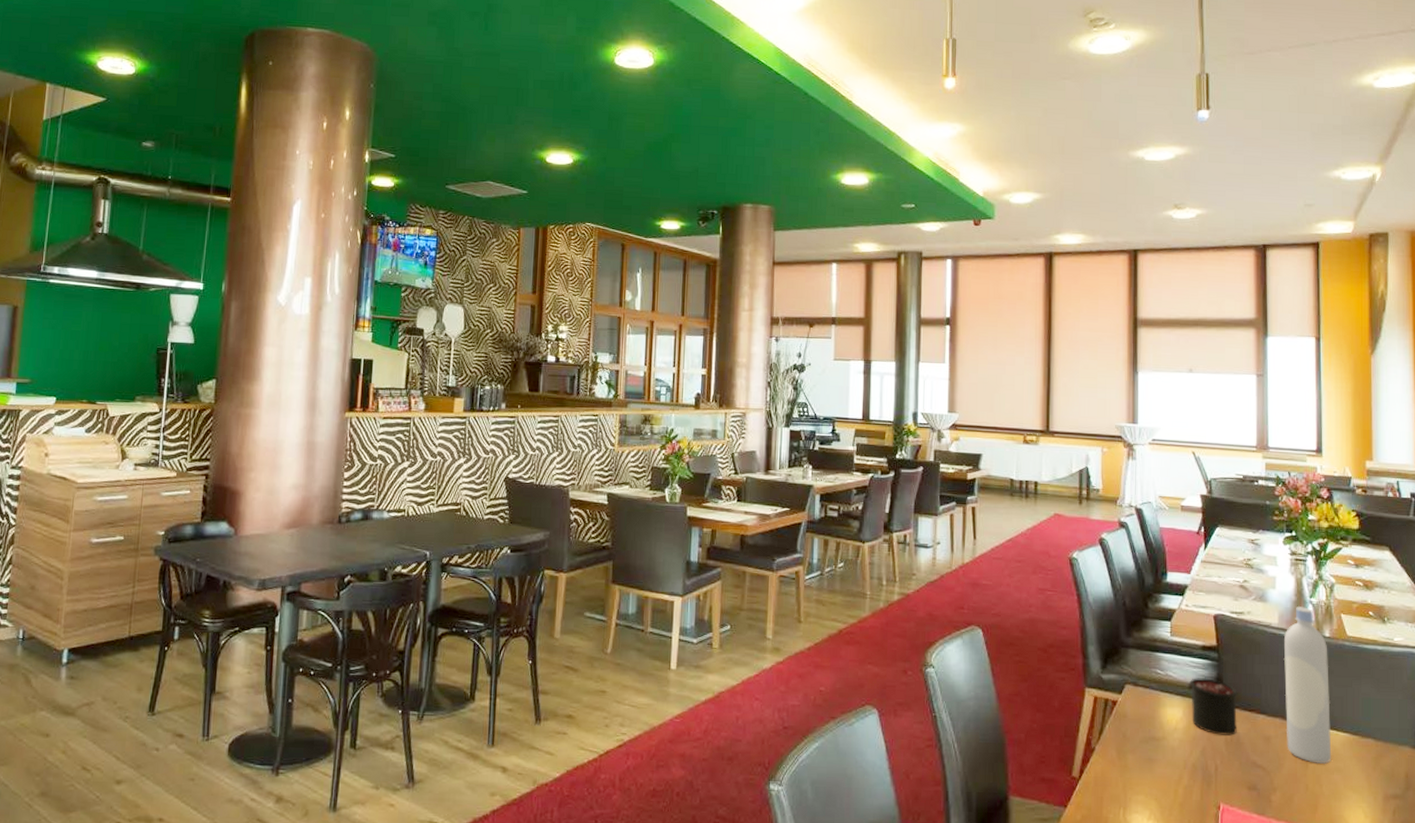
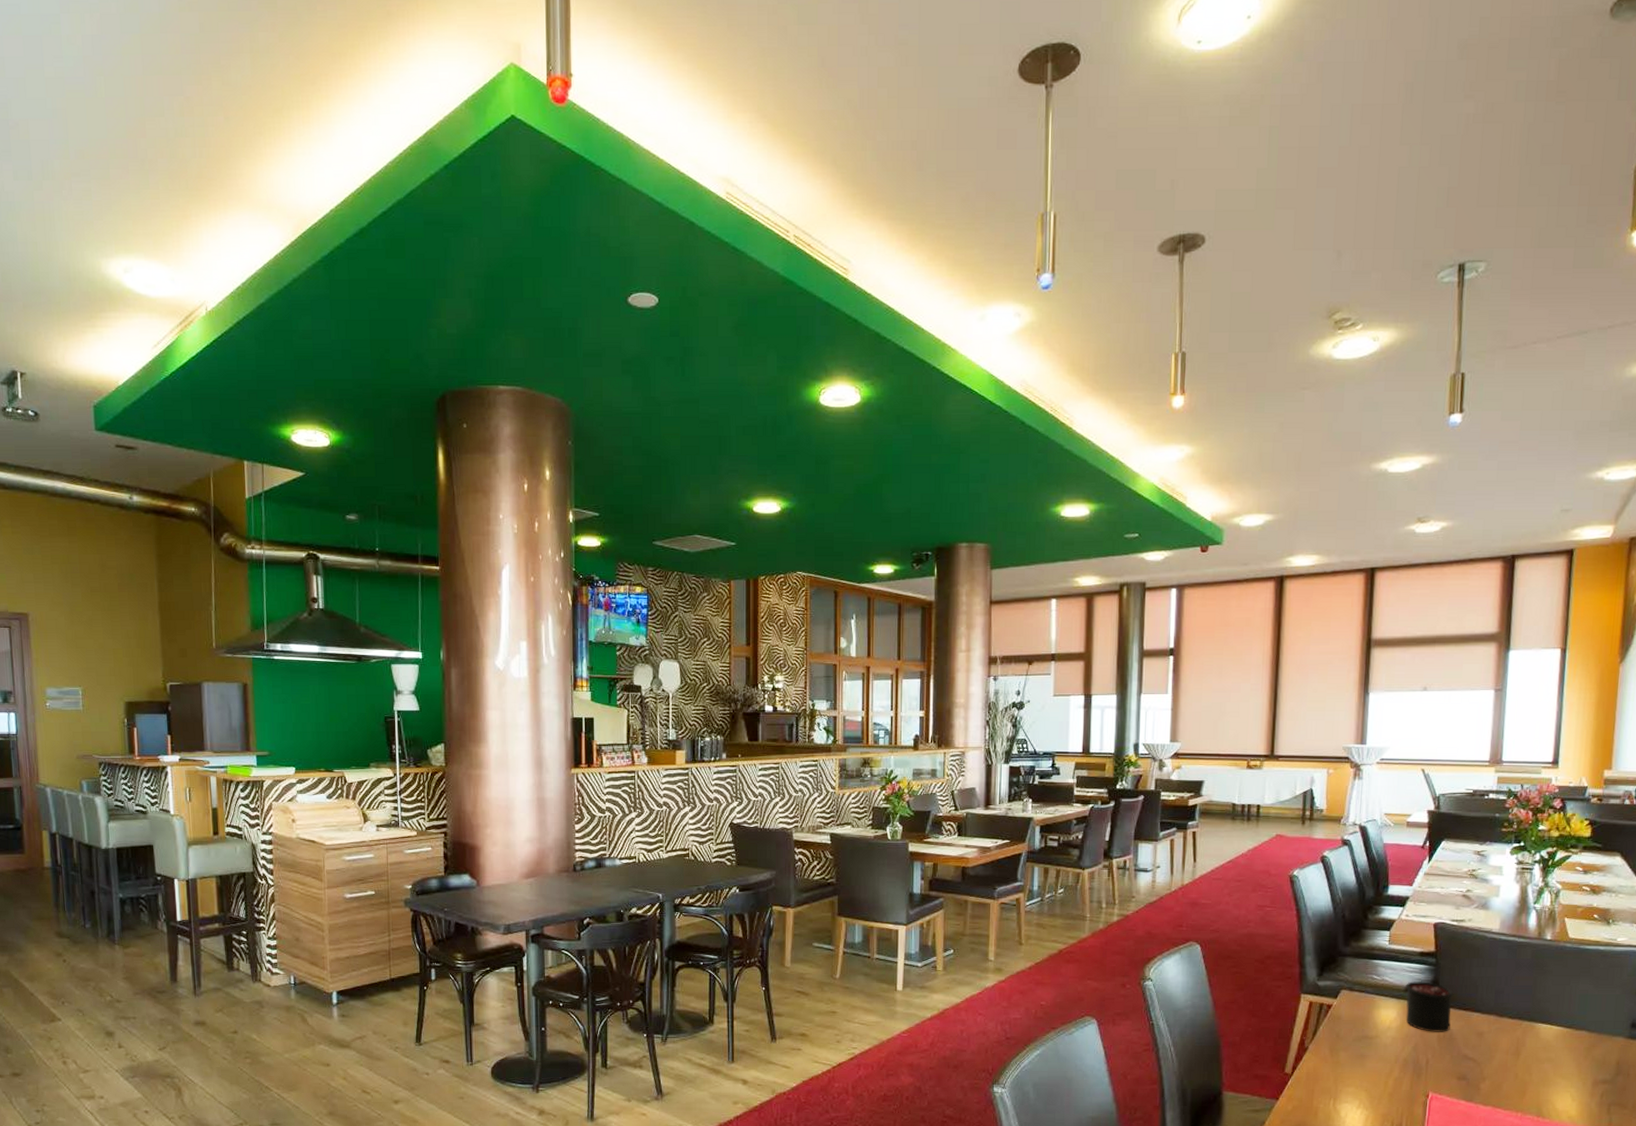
bottle: present [1283,606,1332,764] -> none [1499,912,1548,1055]

